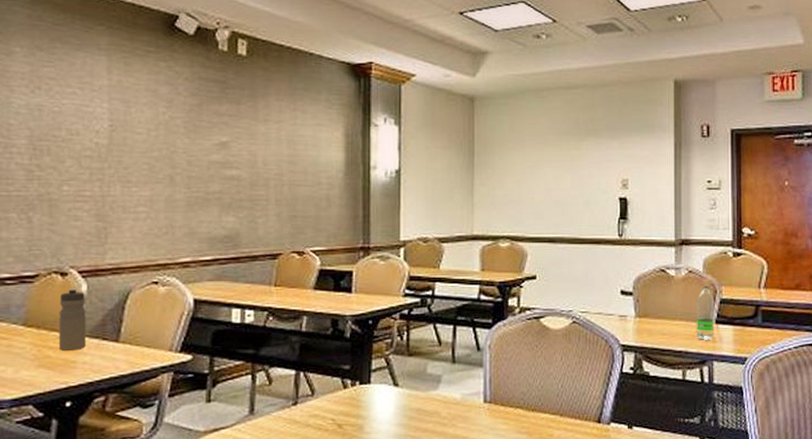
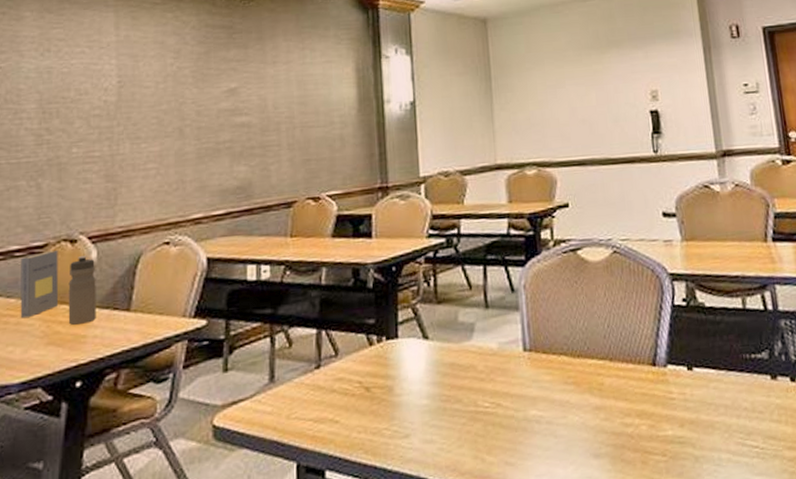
book: none [11,281,49,342] -> present [20,250,58,319]
bottle: present [696,285,715,340] -> none [748,199,772,262]

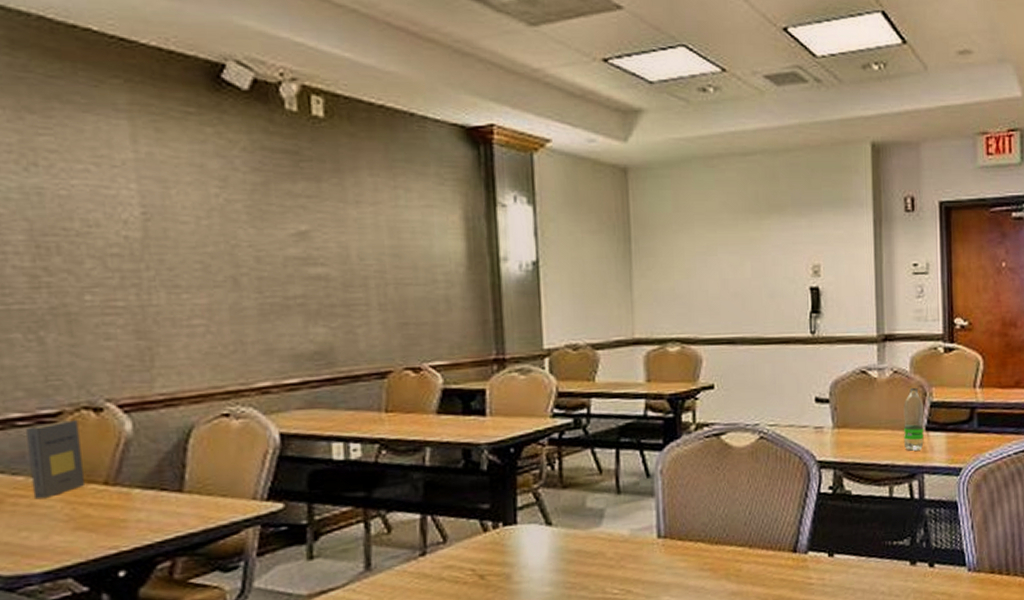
water bottle: present [68,256,96,326] -> none [96,427,138,509]
bottle: none [748,199,772,262] -> present [903,387,924,451]

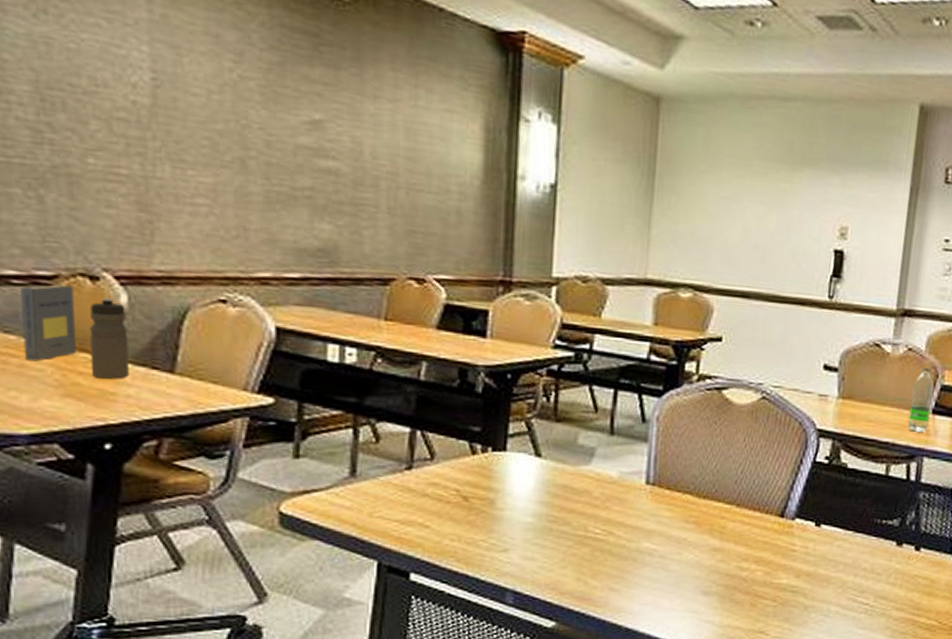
water bottle: none [96,427,138,509] -> present [89,298,129,381]

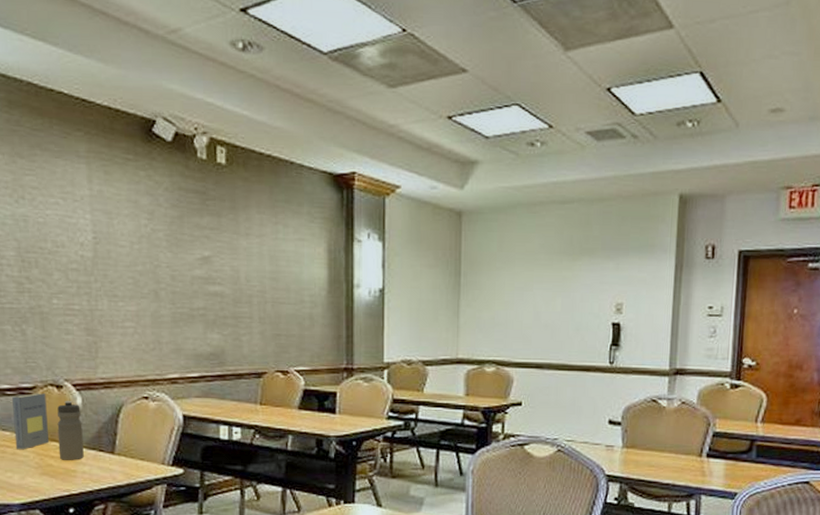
bottle: present [907,367,934,433] -> none [685,417,707,474]

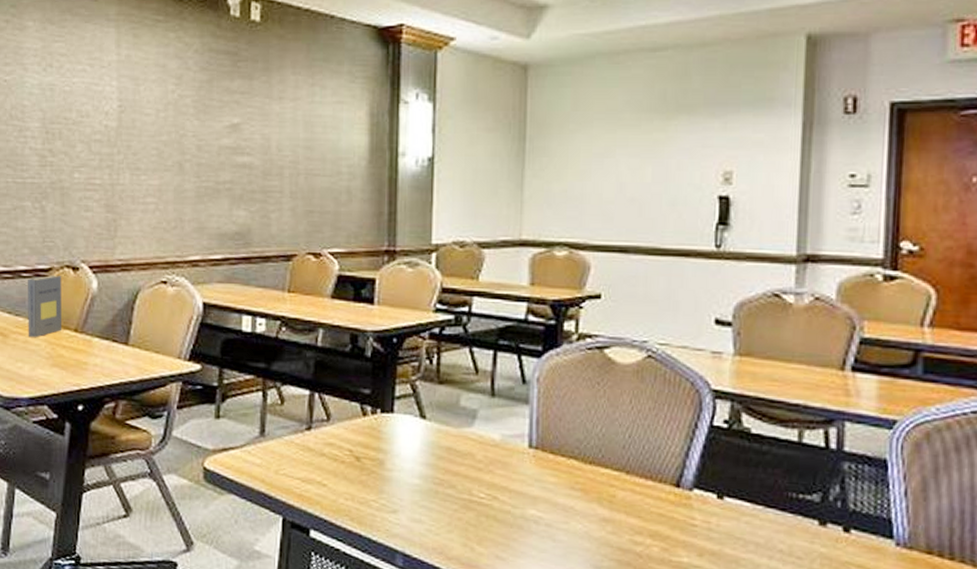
water bottle: present [57,401,84,461] -> none [71,284,97,352]

